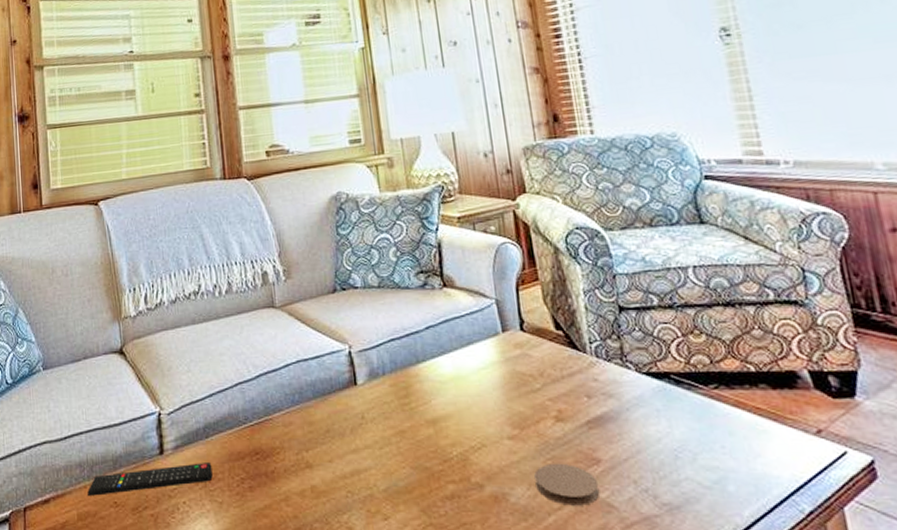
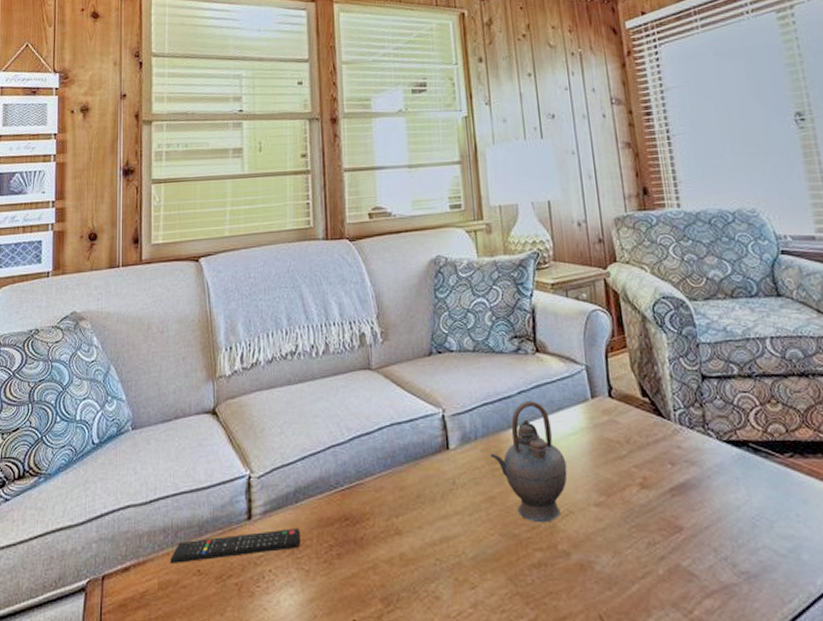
teapot: none [398,335,479,456] -> present [490,400,568,523]
coaster: present [534,463,600,506] -> none [619,530,682,574]

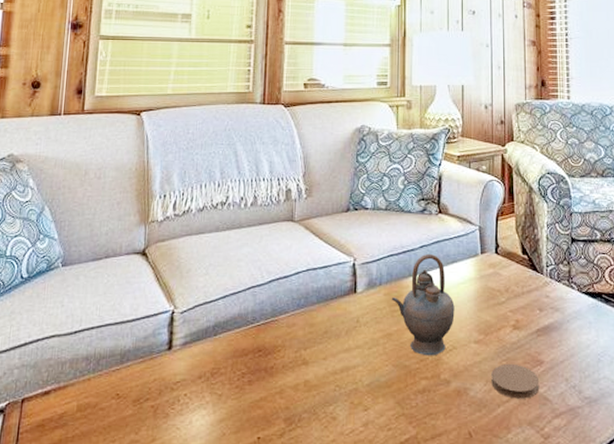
remote control: present [170,528,301,563] -> none [91,358,216,388]
coaster: none [619,530,682,574] -> present [491,363,540,399]

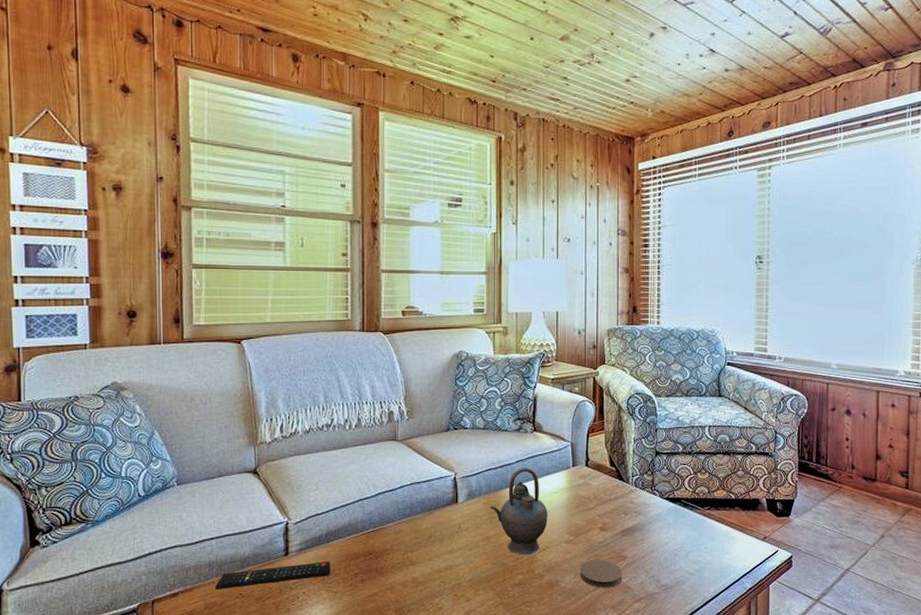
remote control: none [91,358,216,388] -> present [215,562,331,589]

